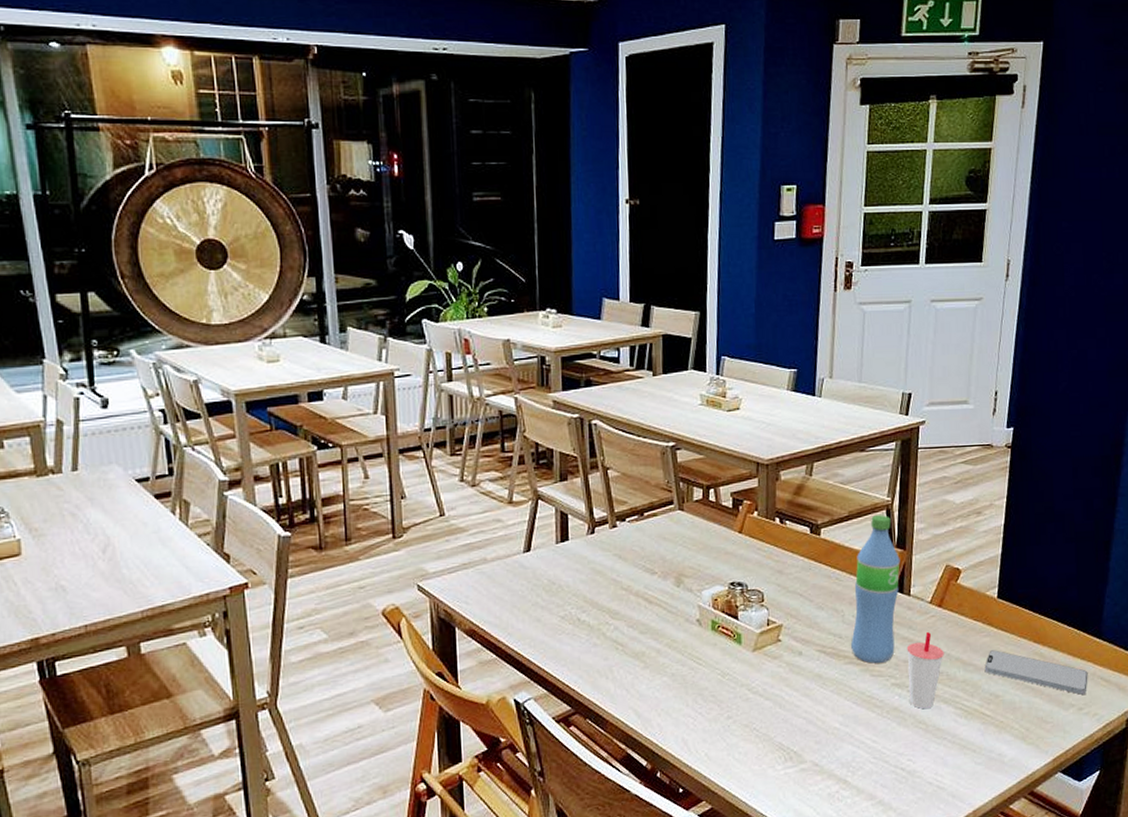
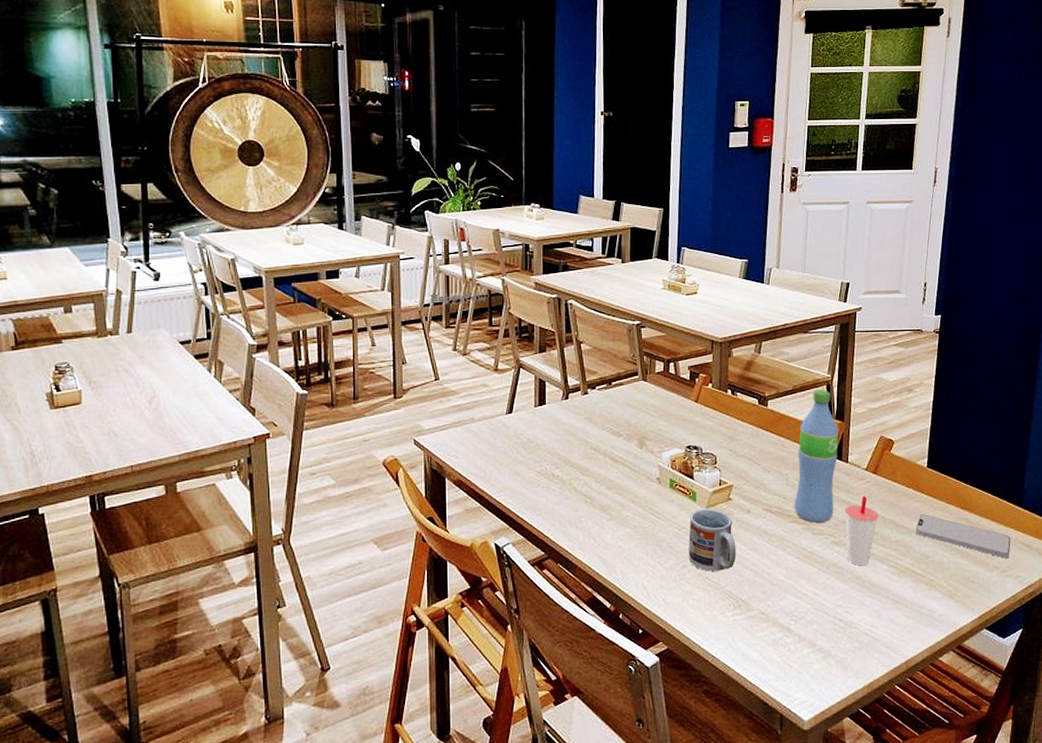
cup: none [733,652,787,722] -> present [689,509,737,571]

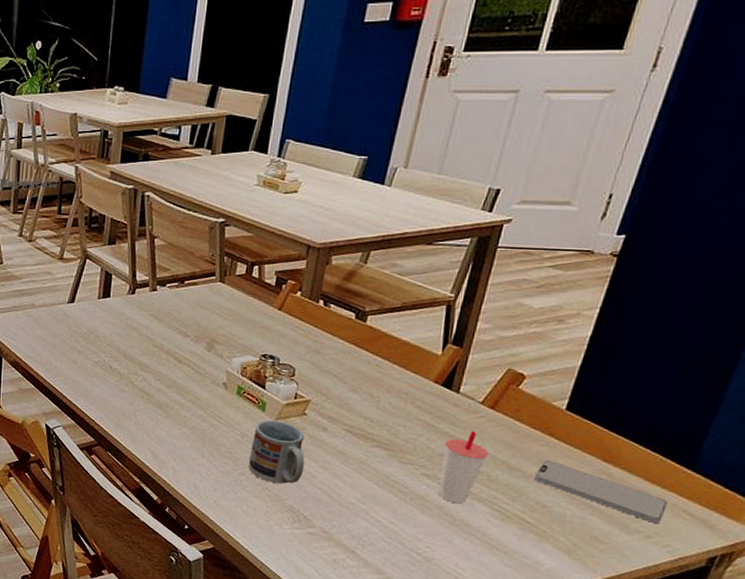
water bottle: present [794,390,839,523] -> none [382,309,454,452]

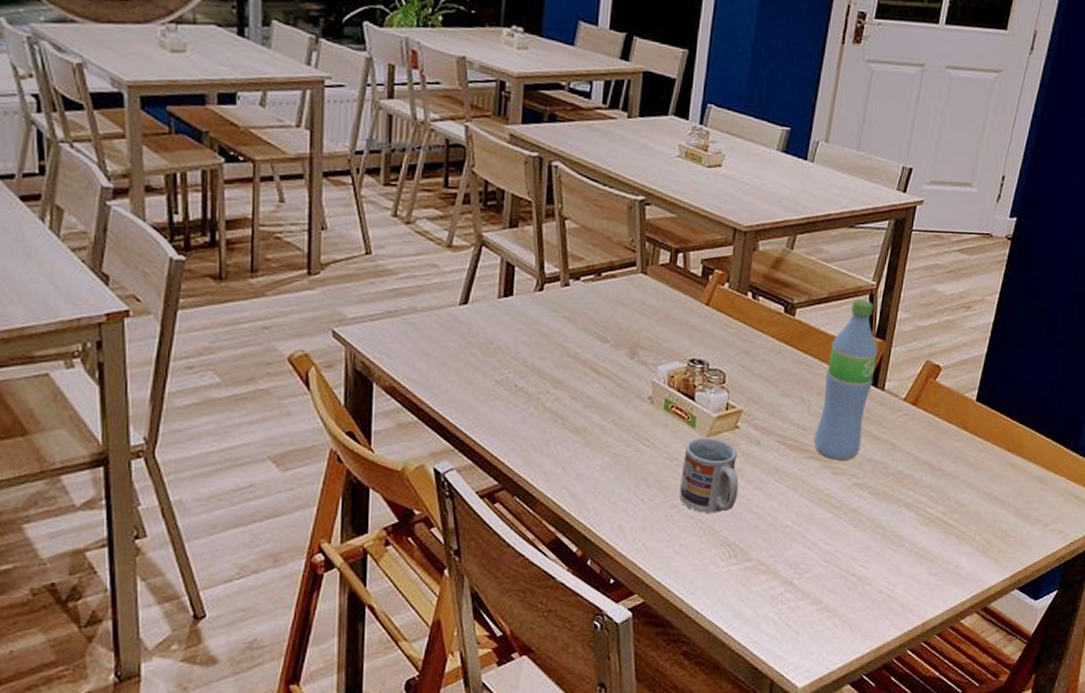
water bottle: none [382,309,454,452] -> present [814,299,878,460]
cup: present [438,430,489,504] -> none [869,430,913,513]
smartphone: present [534,460,668,523] -> none [953,456,1060,510]

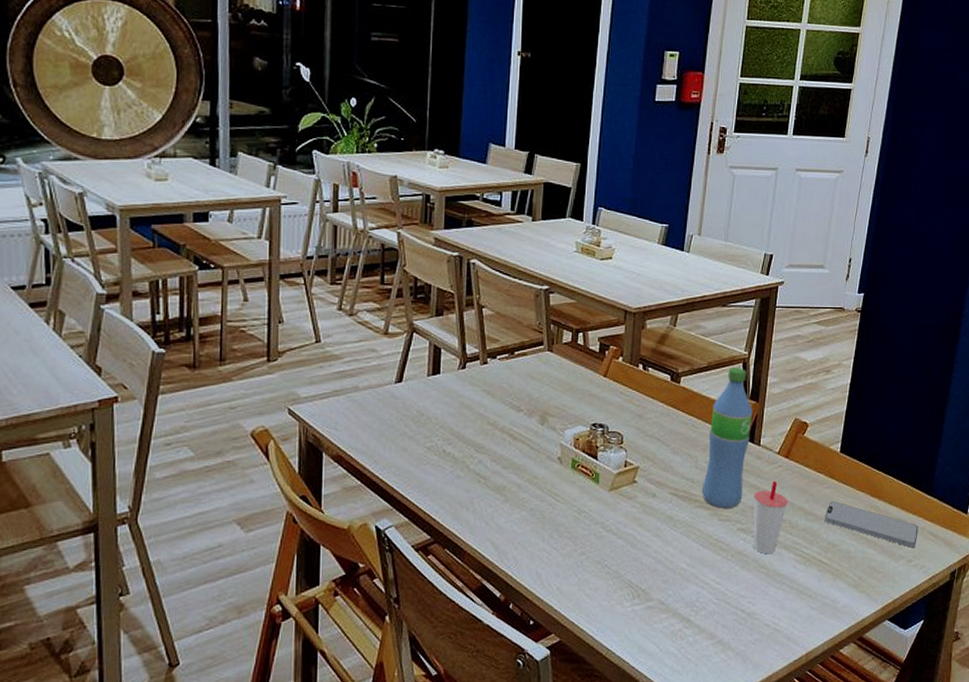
cup: present [680,438,739,513] -> none [588,492,639,559]
cup: none [869,430,913,513] -> present [753,480,788,555]
smartphone: none [953,456,1060,510] -> present [824,501,918,547]

